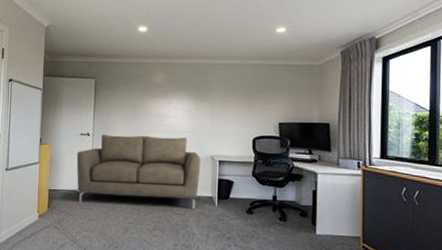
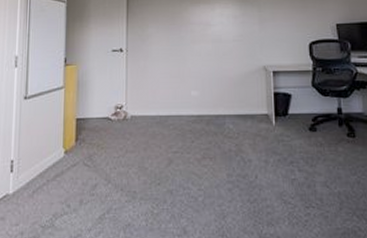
sofa: present [76,135,201,209] -> none [108,46,253,133]

